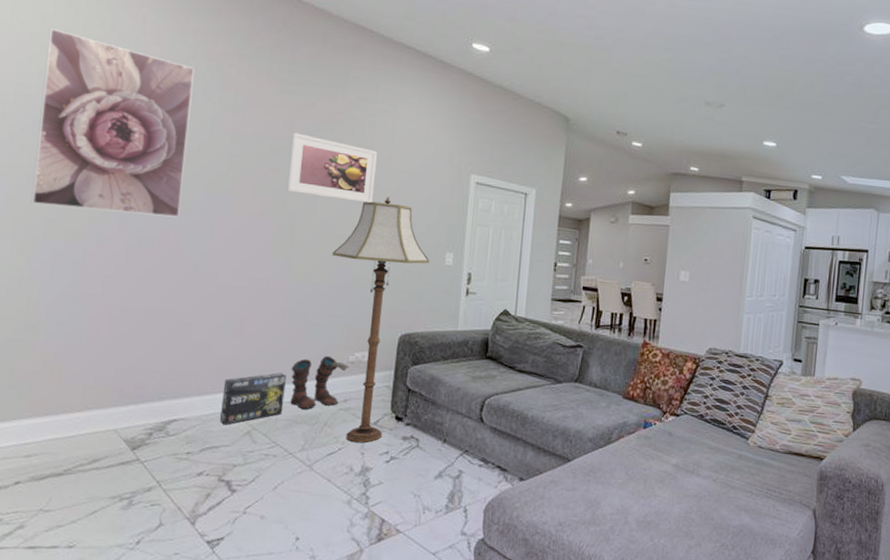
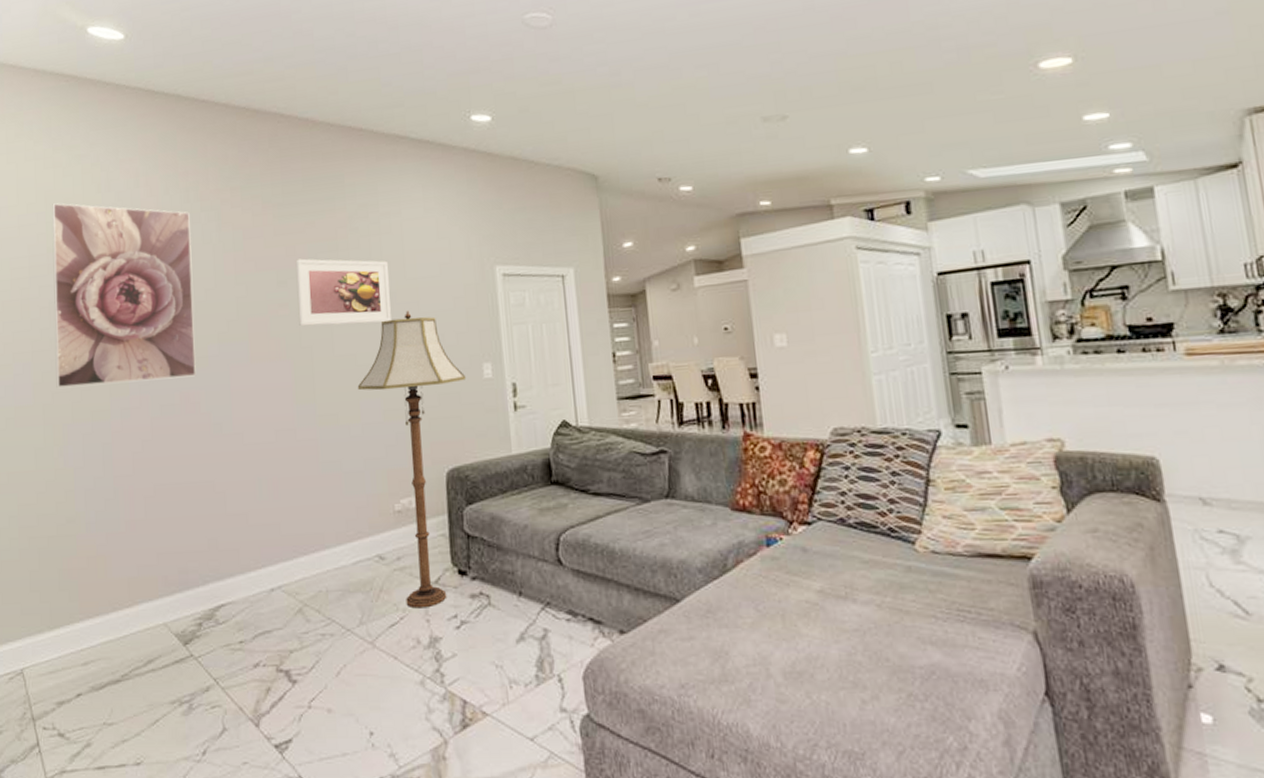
box: present [220,373,286,425] -> none [266,535,333,605]
boots: present [290,355,350,410] -> none [334,507,397,576]

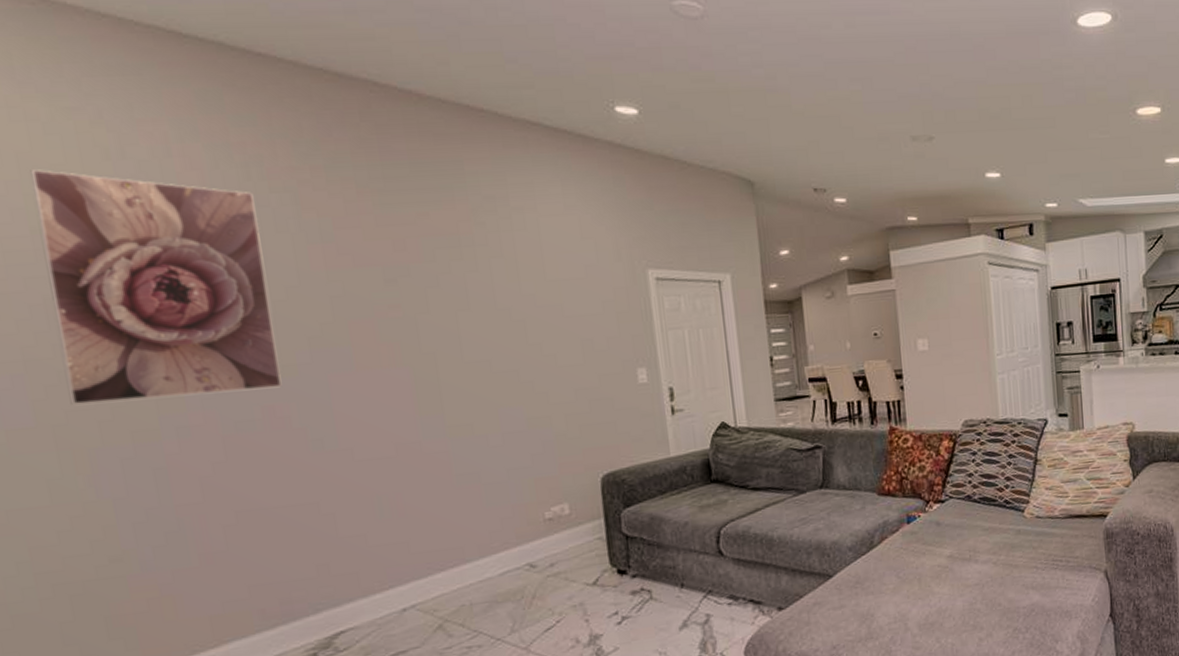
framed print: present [295,258,391,327] -> none [406,254,531,331]
floor lamp: present [357,310,467,609] -> none [494,314,620,611]

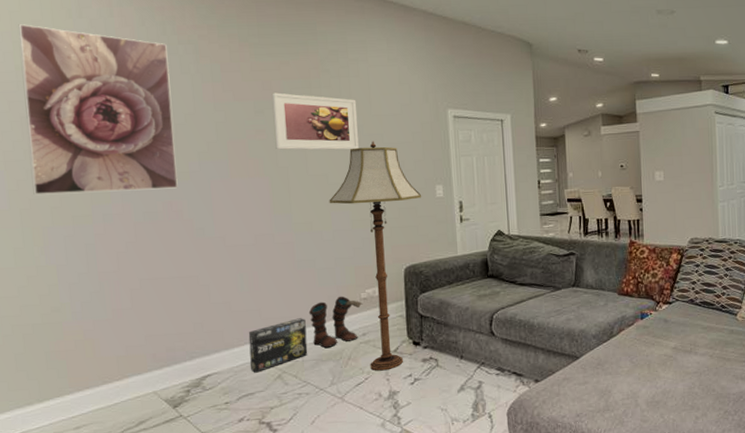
box: none [393,549,478,625] -> present [248,318,308,373]
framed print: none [406,254,531,331] -> present [271,92,359,150]
boots: none [475,517,548,586] -> present [308,296,363,349]
floor lamp: none [494,314,620,611] -> present [329,141,422,371]

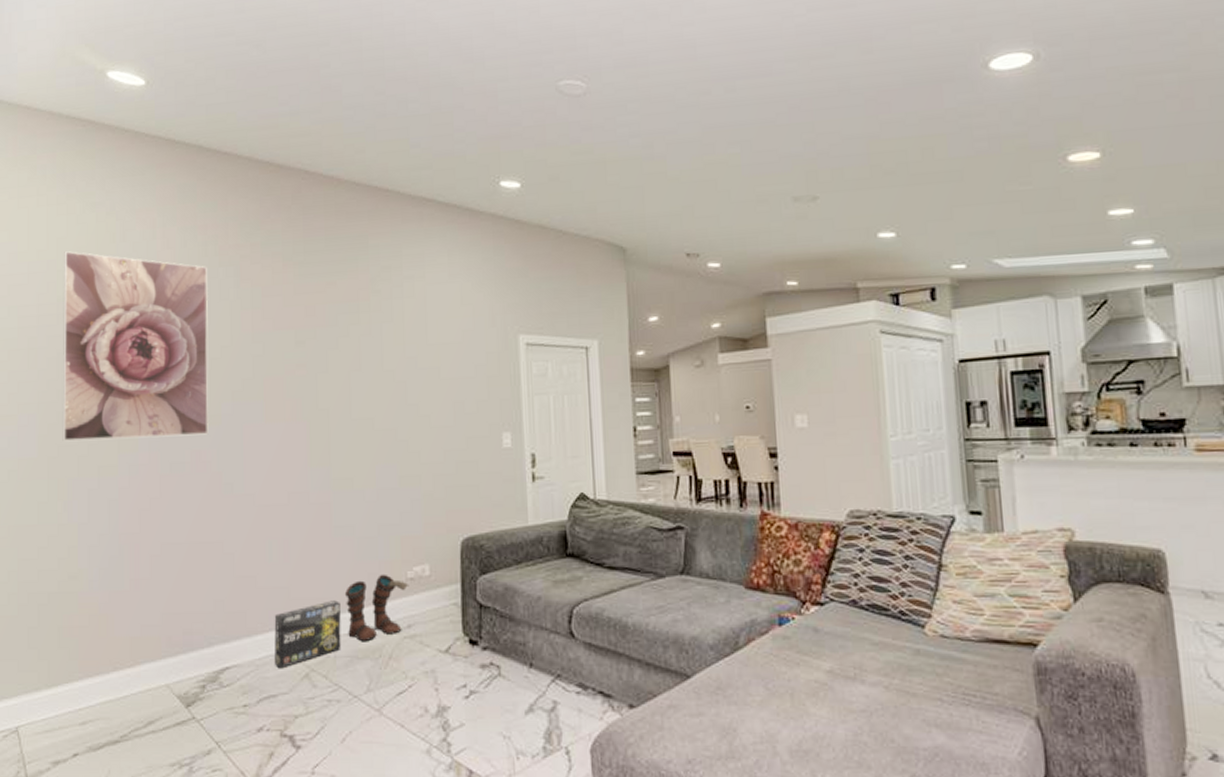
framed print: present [271,92,359,150] -> none [315,319,411,388]
floor lamp: present [329,141,422,371] -> none [374,376,485,677]

